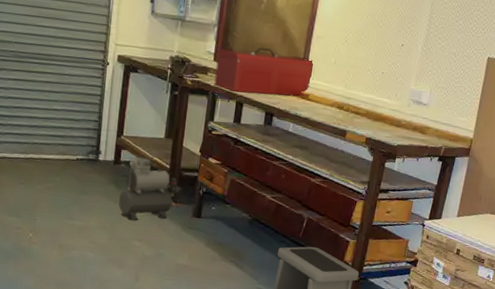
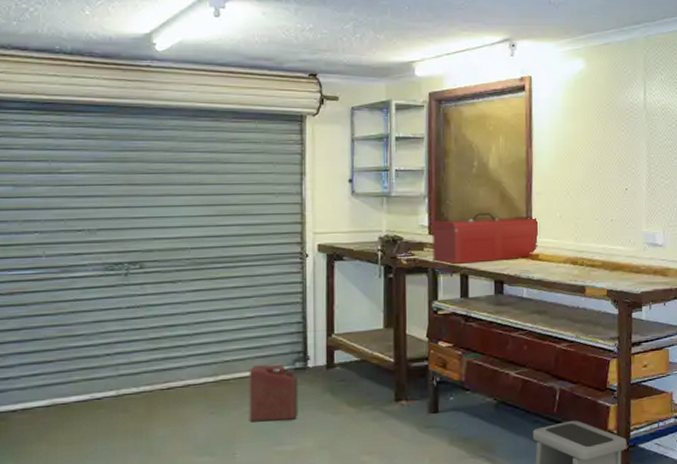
jerry can: none [48,150,91,201] -> present [249,364,299,422]
air compressor: present [119,157,182,220] -> none [338,355,412,431]

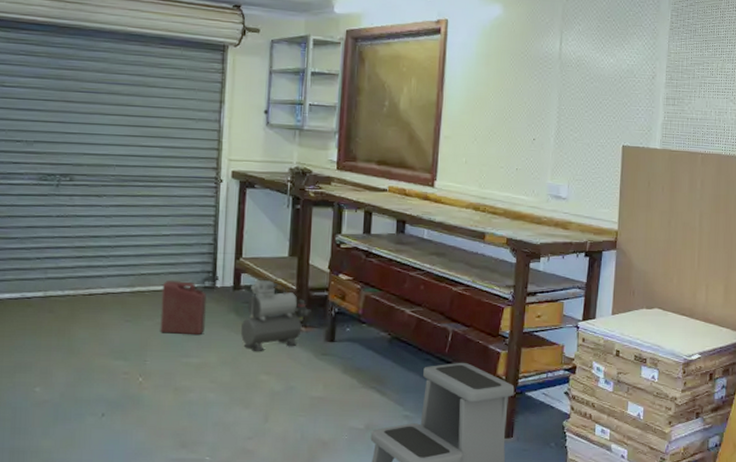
air compressor: none [338,355,412,431] -> present [241,280,311,351]
toolbox: present [432,213,540,265] -> none [339,152,444,202]

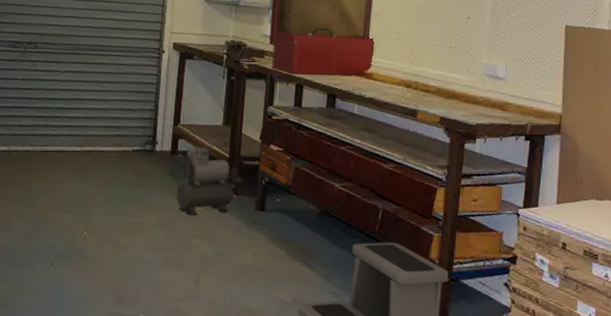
jerry can: present [160,280,207,335] -> none [104,142,147,195]
toolbox: none [339,152,444,202] -> present [271,28,375,77]

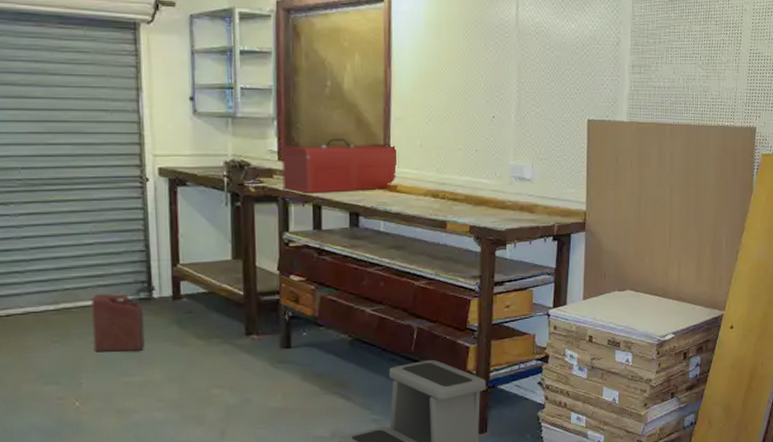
jerry can: none [104,142,147,195] -> present [91,293,145,353]
air compressor: present [176,146,243,215] -> none [186,287,263,364]

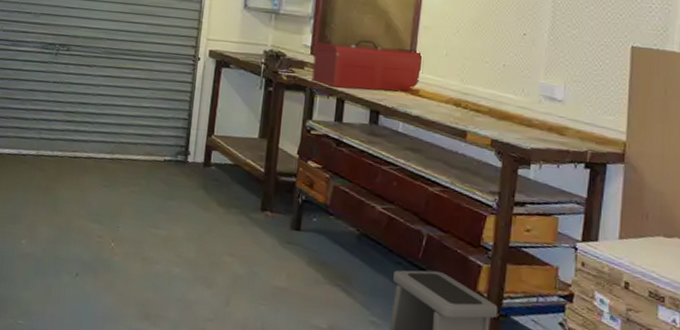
jerry can: present [91,293,145,353] -> none [133,150,179,207]

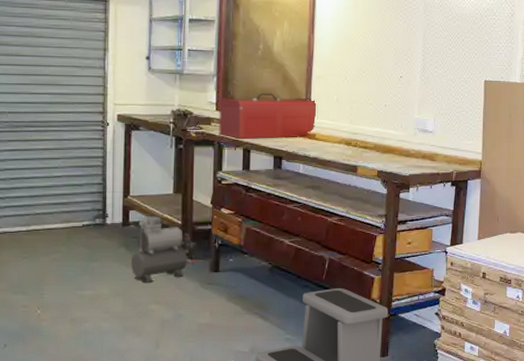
air compressor: none [208,159,278,232] -> present [131,216,196,282]

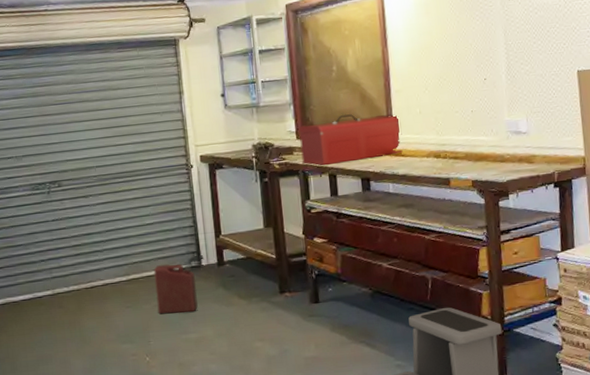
jerry can: none [55,218,99,270] -> present [153,264,198,315]
air compressor: present [131,216,196,282] -> none [230,253,293,321]

